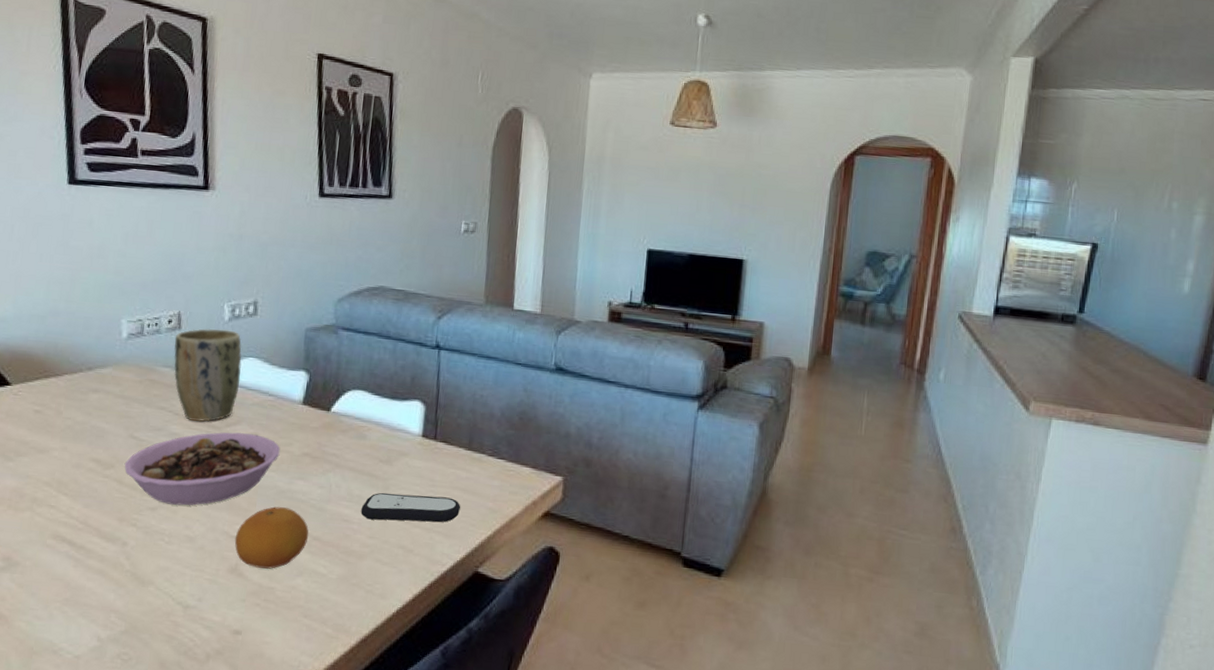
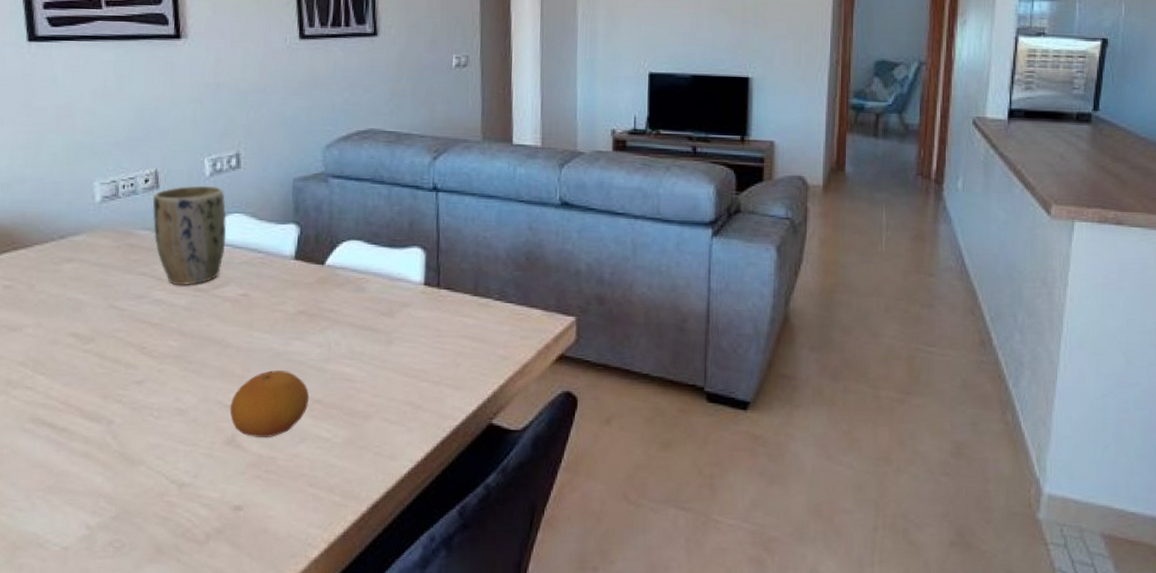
bowl: present [124,432,281,506] -> none [105,294,274,377]
remote control: present [361,492,461,523] -> none [364,347,470,377]

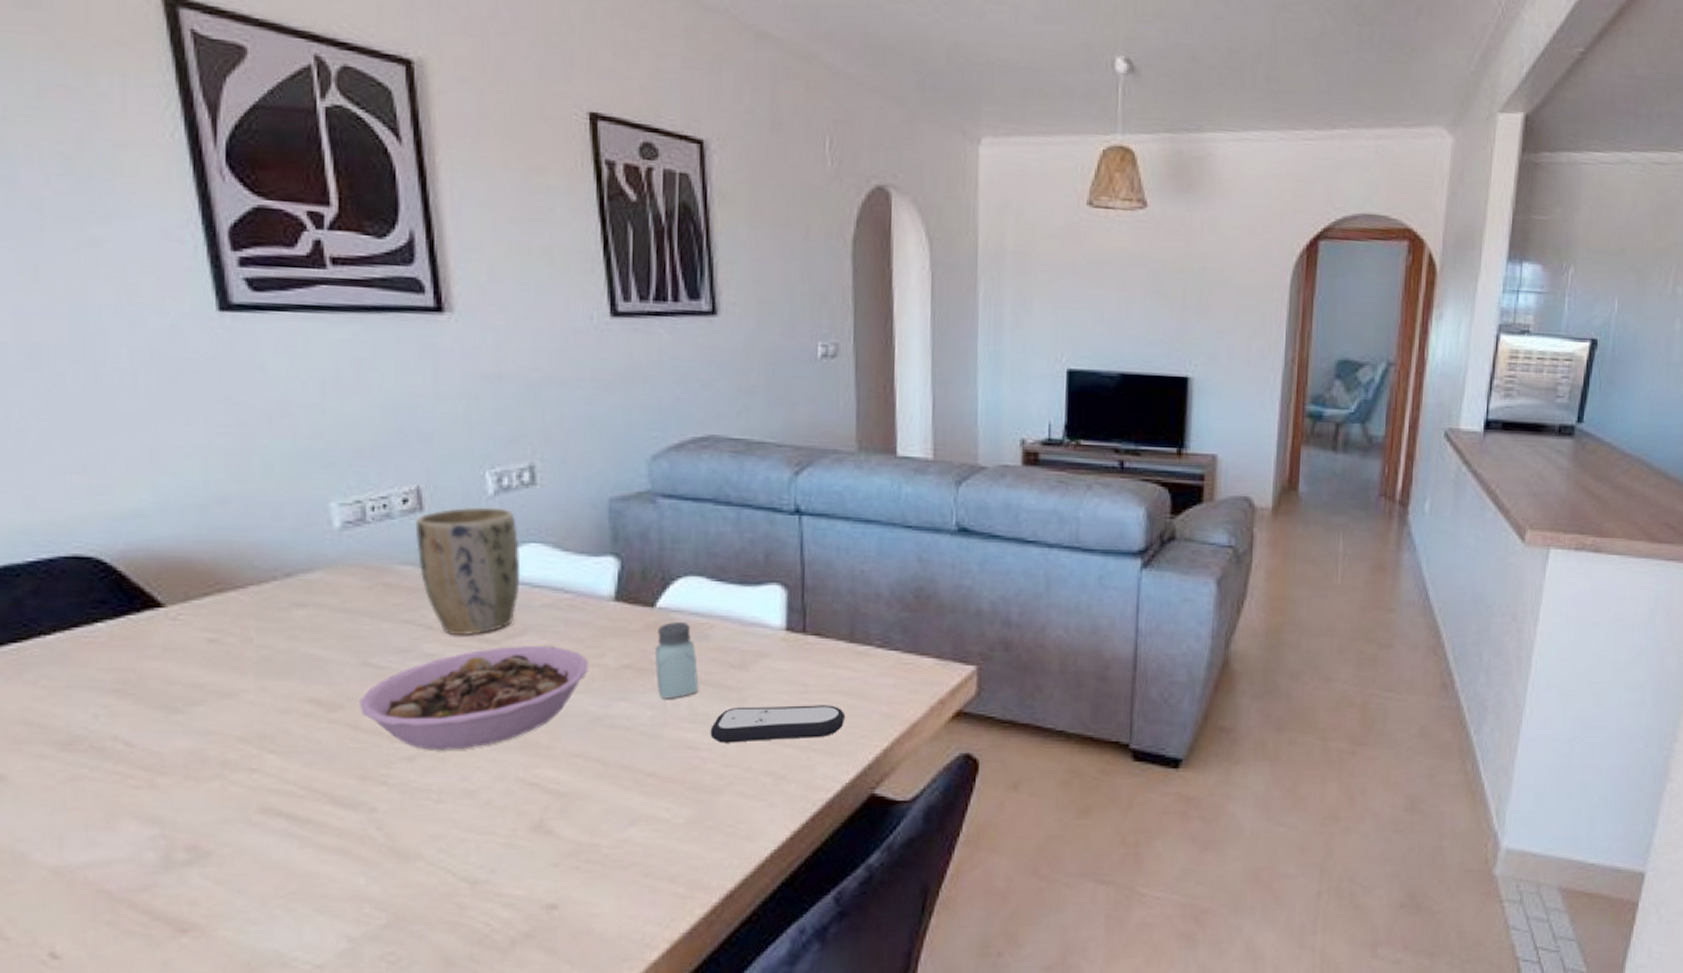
bowl: none [105,294,274,377] -> present [358,646,589,750]
fruit: present [229,370,310,437] -> none [535,739,641,821]
saltshaker: none [323,277,356,339] -> present [655,622,699,699]
remote control: none [364,347,470,377] -> present [710,705,846,743]

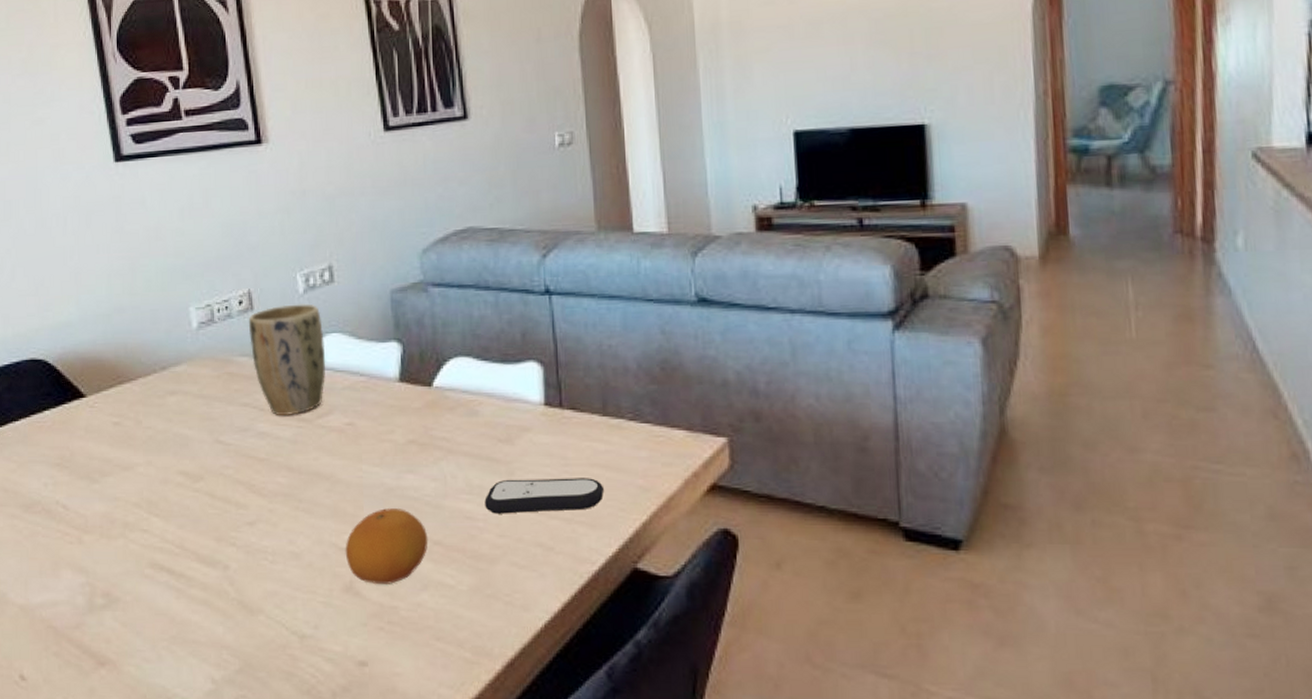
bowl: present [358,646,589,750] -> none [214,424,382,517]
fruit: none [535,739,641,821] -> present [345,508,428,584]
saltshaker: present [655,622,699,699] -> none [435,400,473,472]

